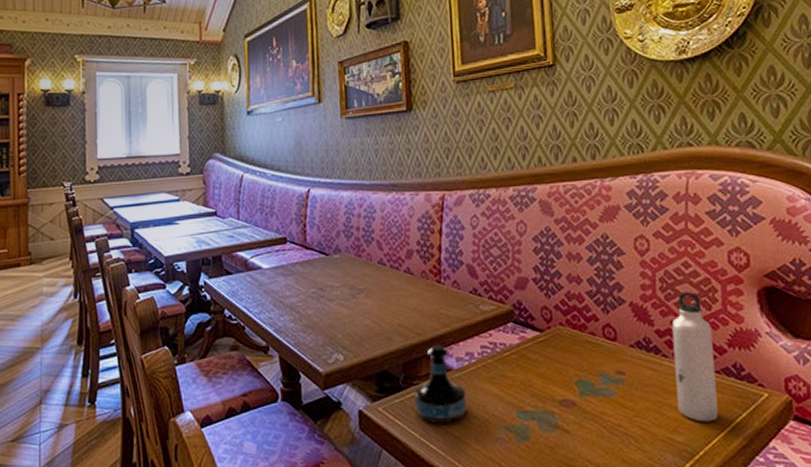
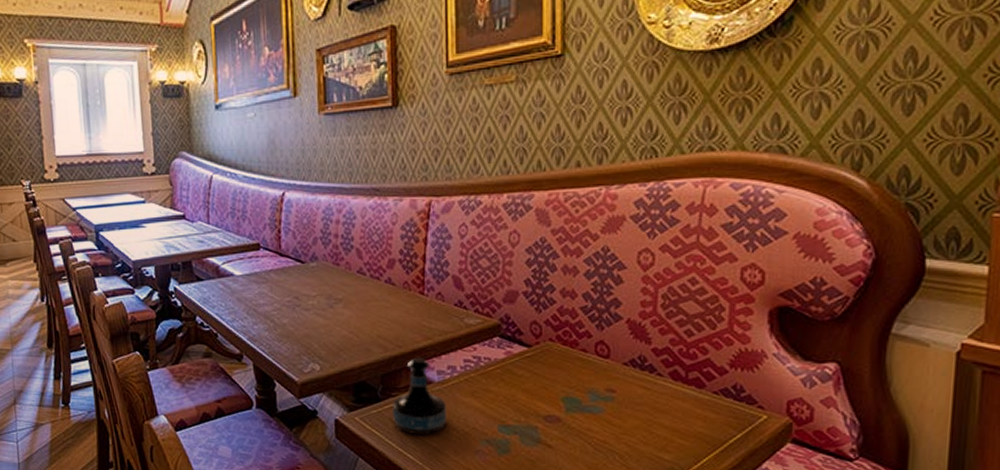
water bottle: present [671,291,718,422] -> none [668,308,714,442]

